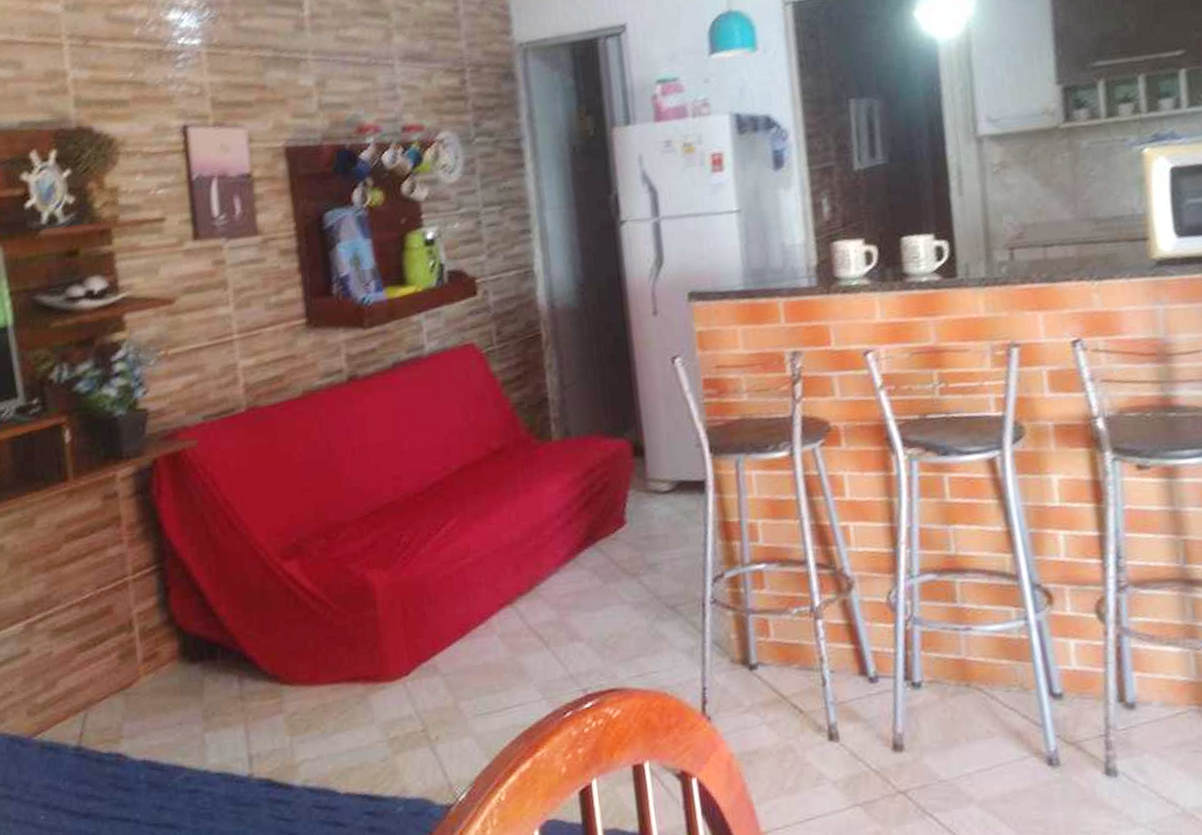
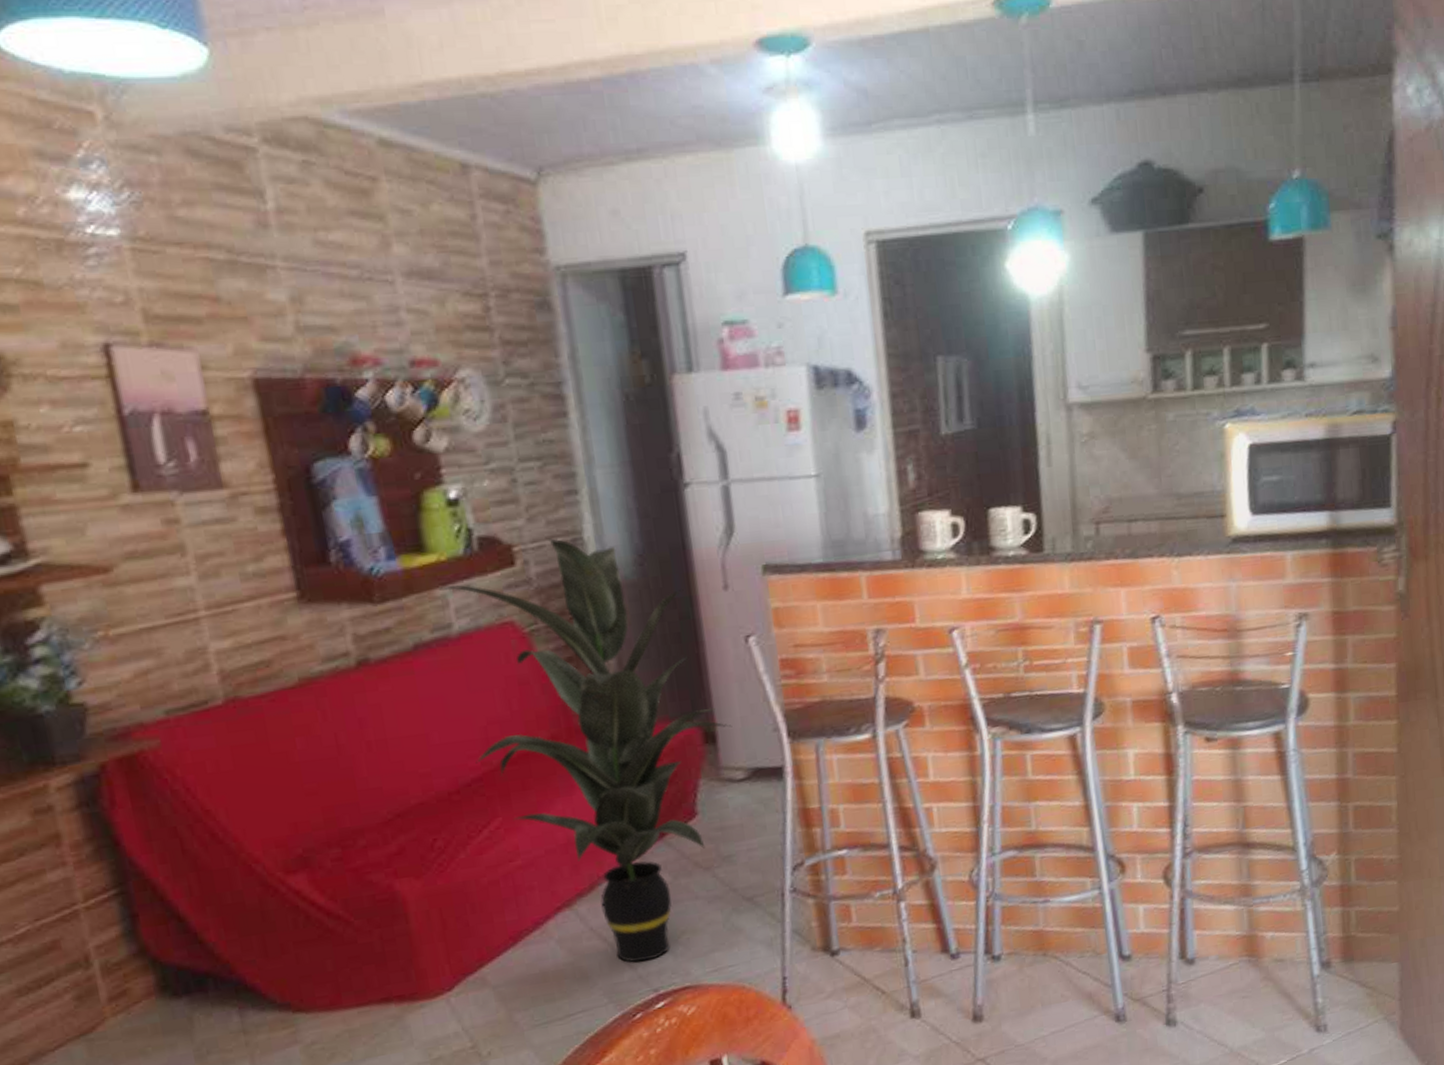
indoor plant: none [415,271,659,662] -> present [439,538,732,963]

